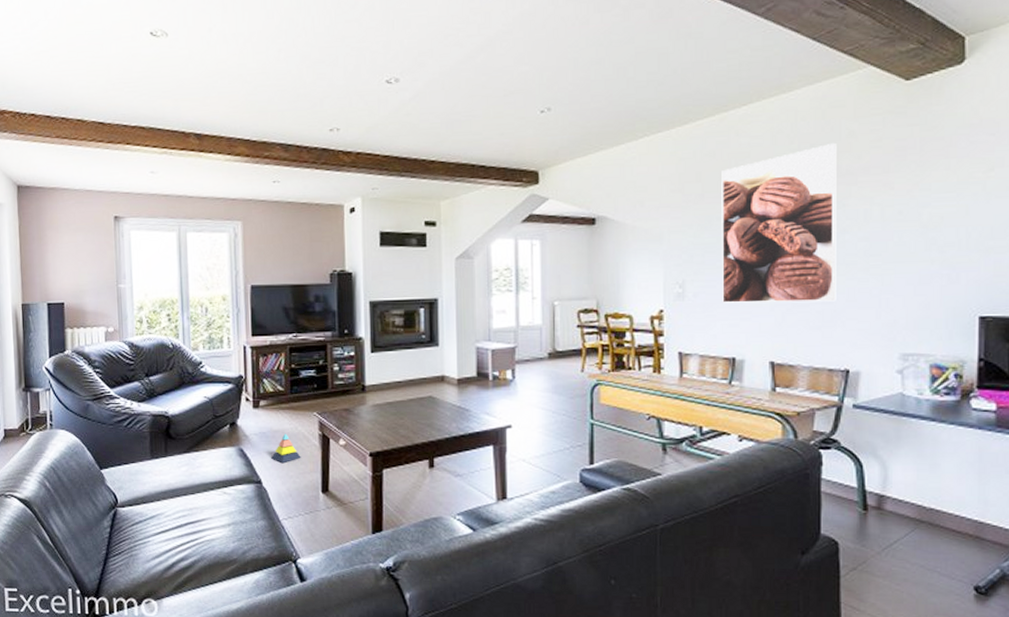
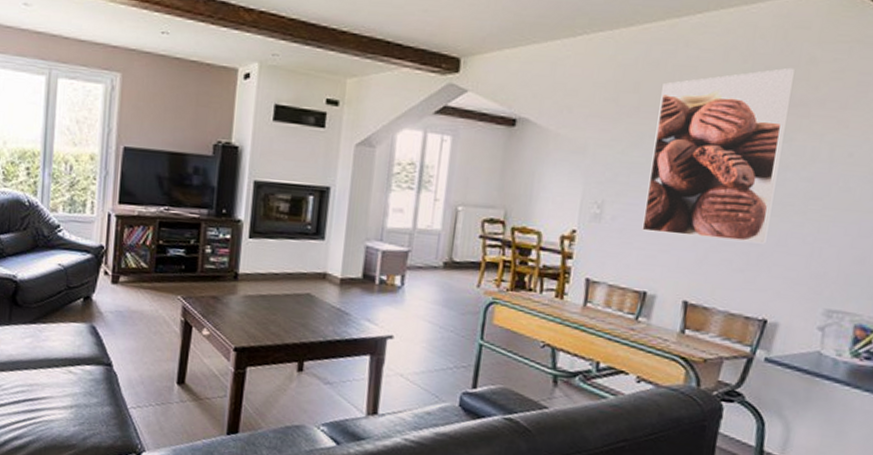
stacking toy: present [271,433,301,464] -> none [126,315,159,348]

